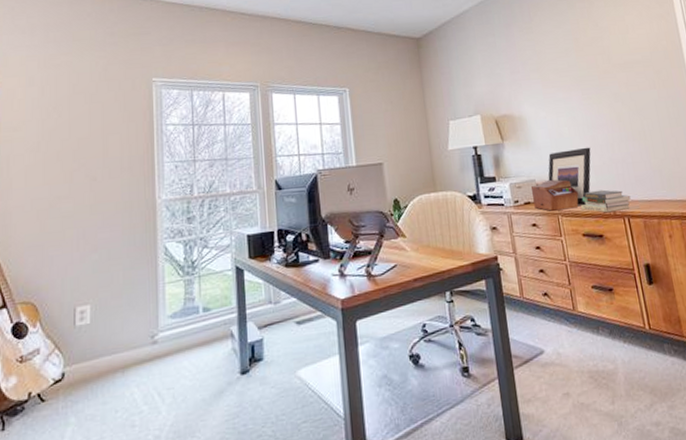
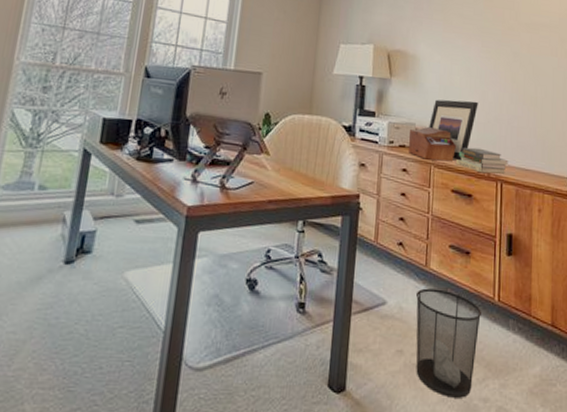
waste bin: none [570,328,642,428] -> present [416,288,481,398]

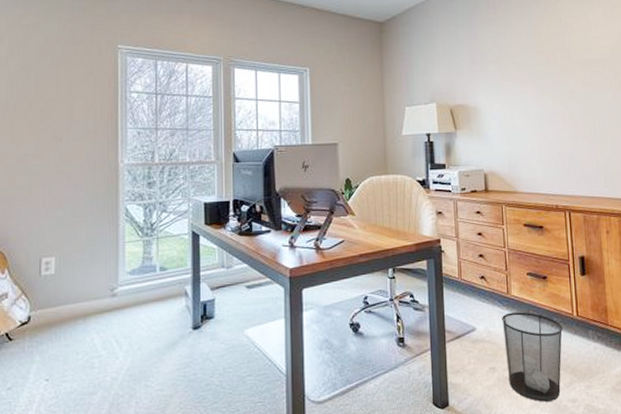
sewing box: present [409,126,456,162] -> none [479,170,524,200]
picture frame: present [429,99,478,161] -> none [496,141,541,198]
books: present [456,147,508,174] -> none [525,183,574,206]

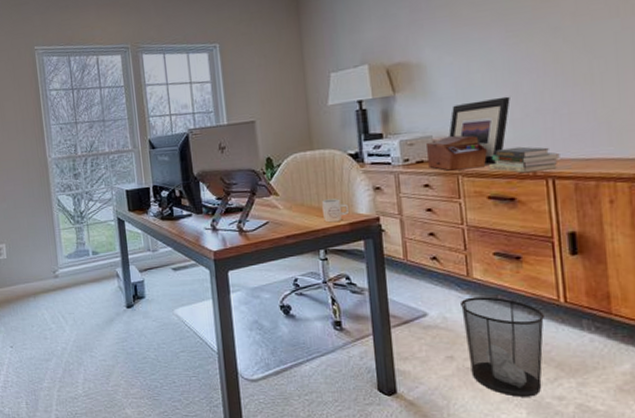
mug: none [392,220,416,244] -> present [321,198,350,224]
sewing box: none [479,170,524,200] -> present [427,135,487,171]
picture frame: none [496,141,541,198] -> present [449,96,510,165]
books: none [525,183,574,206] -> present [489,146,560,174]

